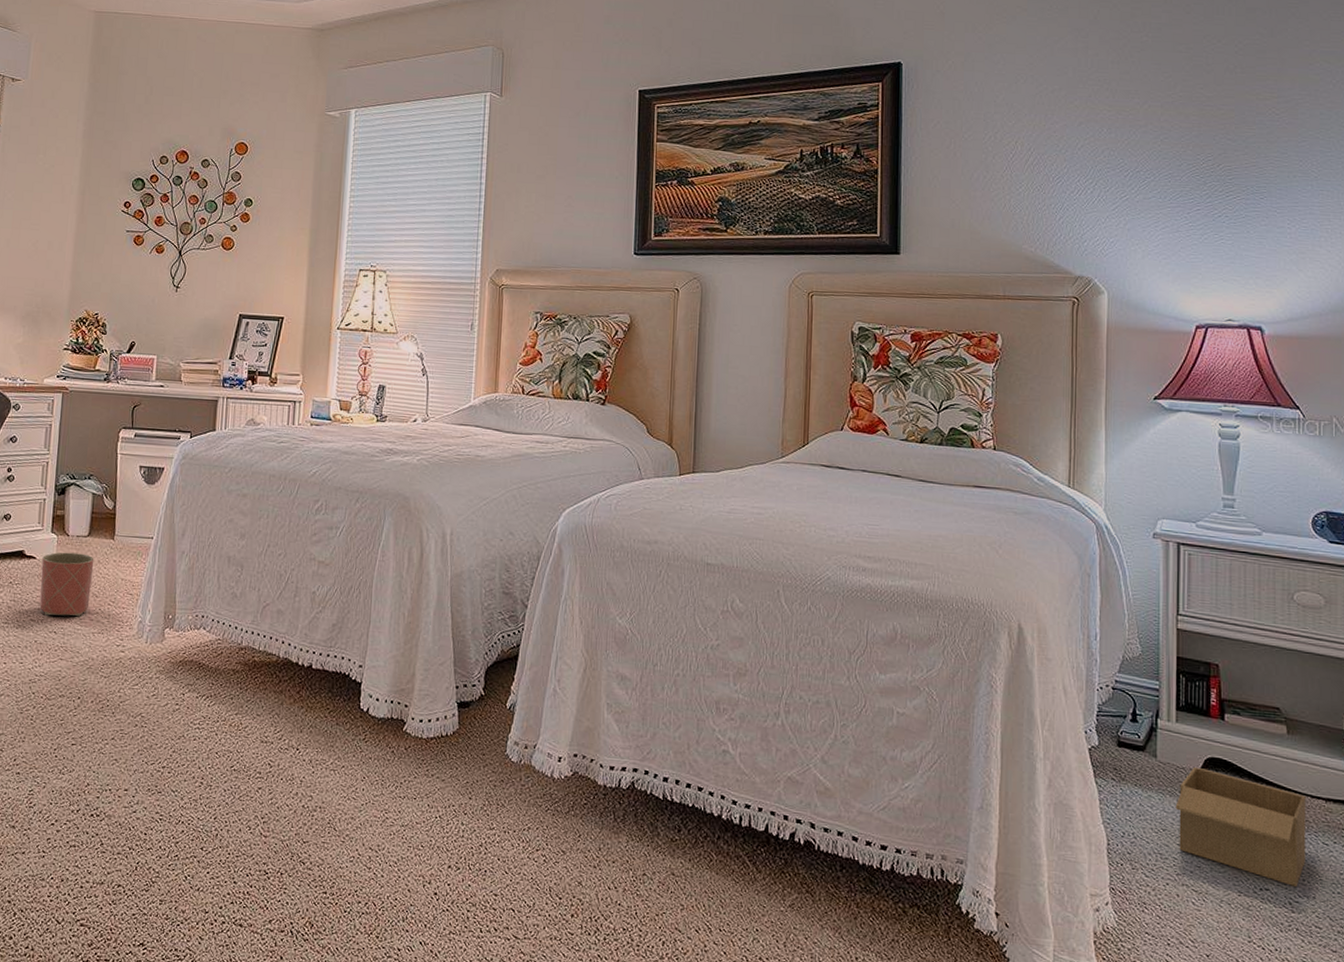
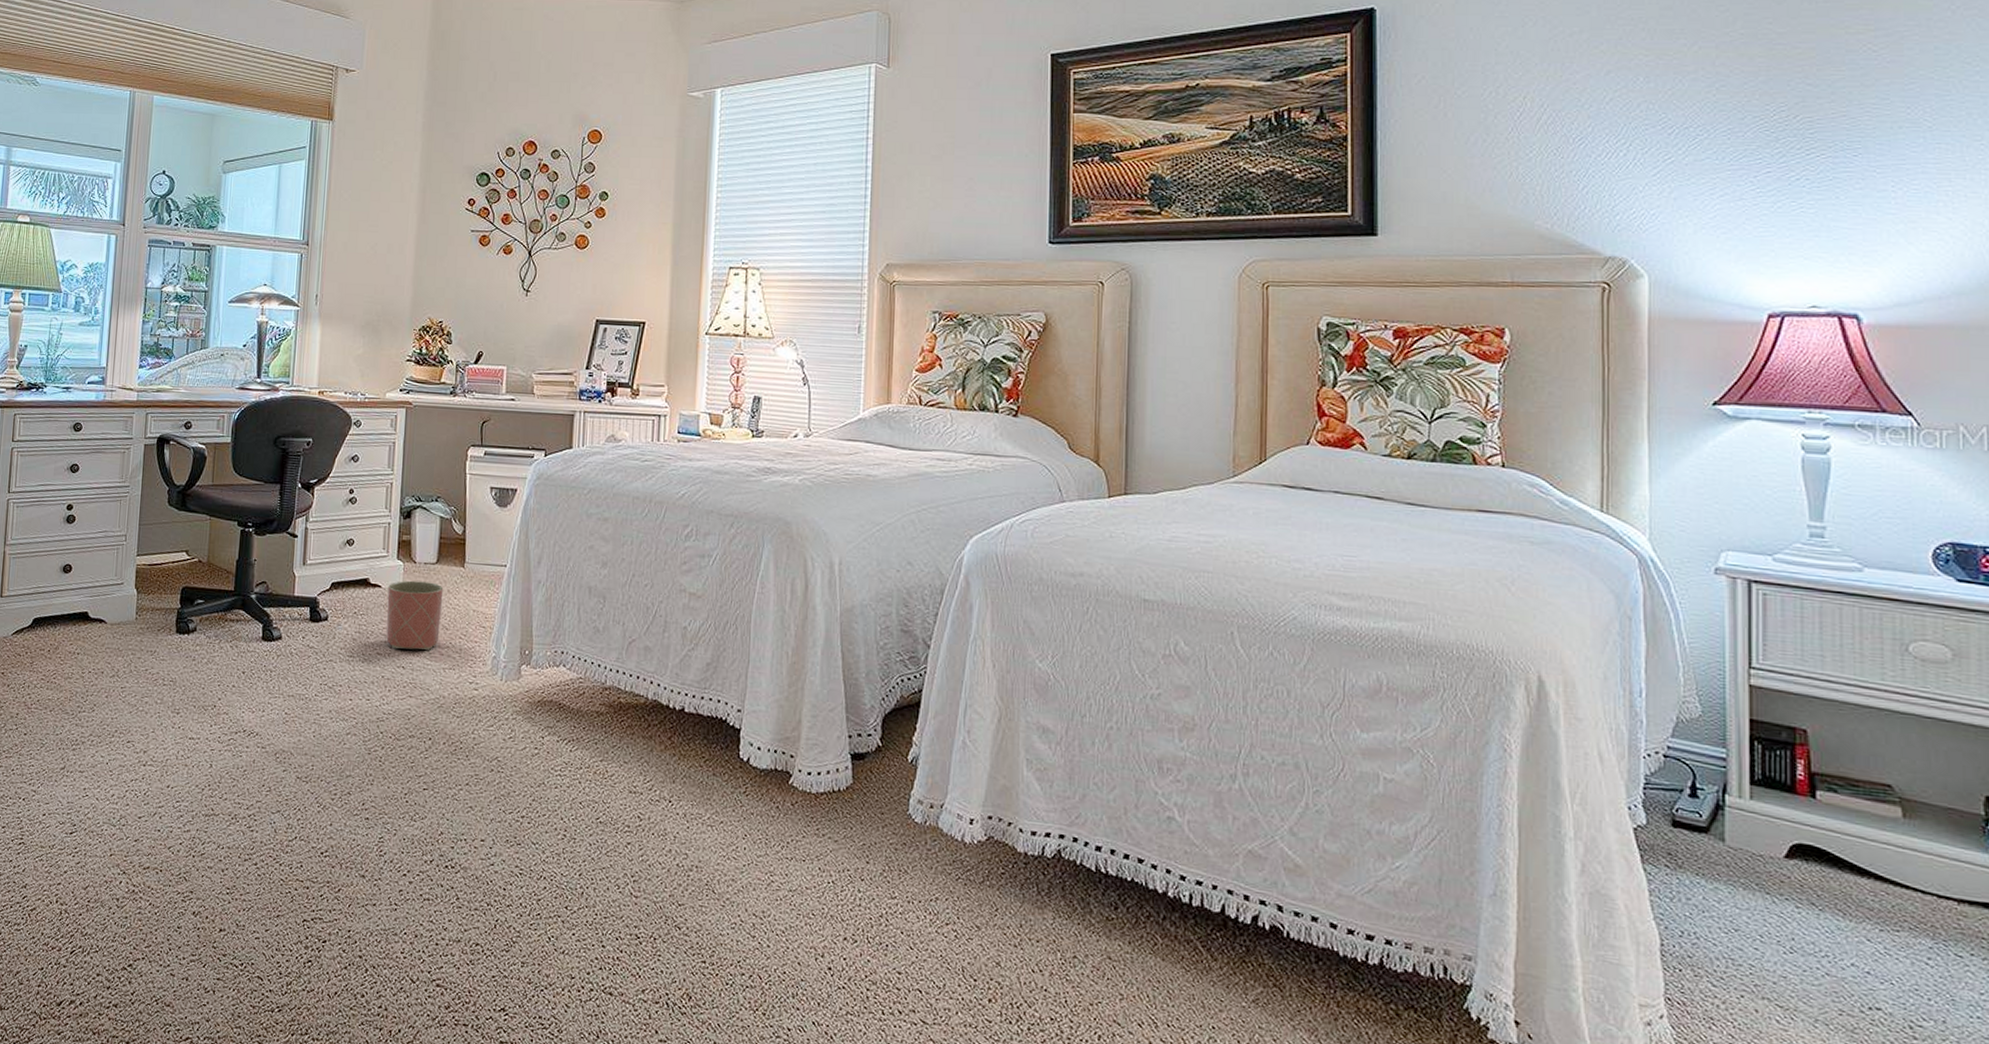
cardboard box: present [1175,766,1307,886] -> none [1751,854,1932,1007]

